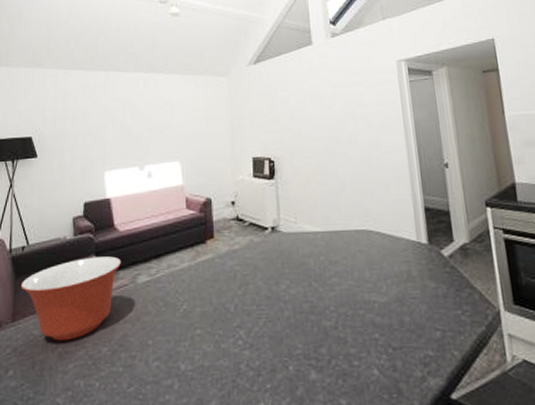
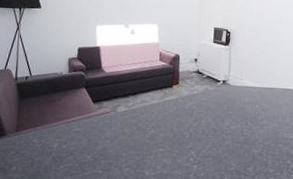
mixing bowl: present [20,256,122,341] -> none [23,89,106,149]

